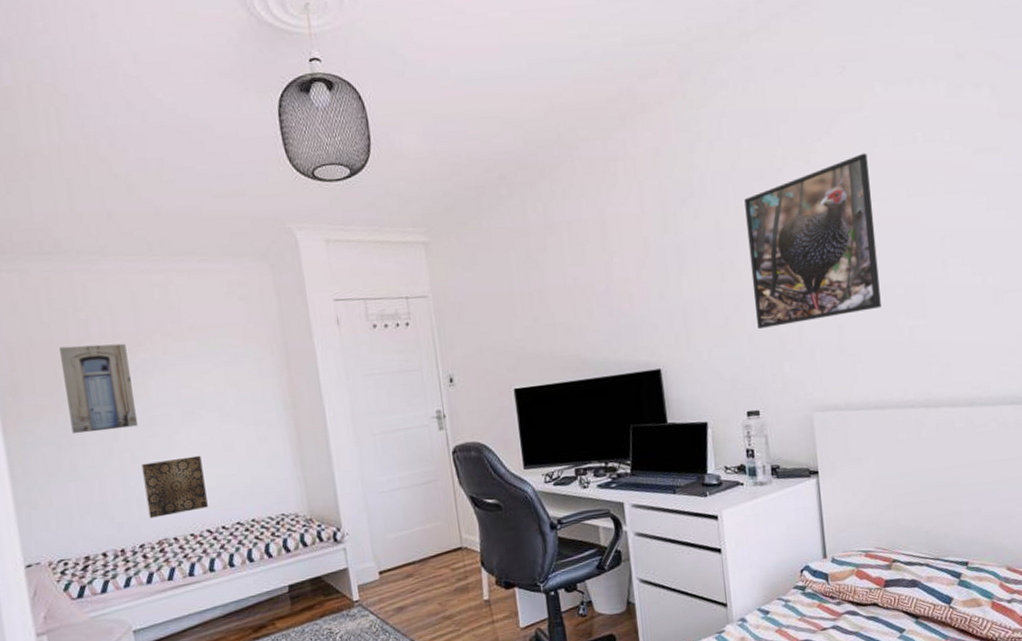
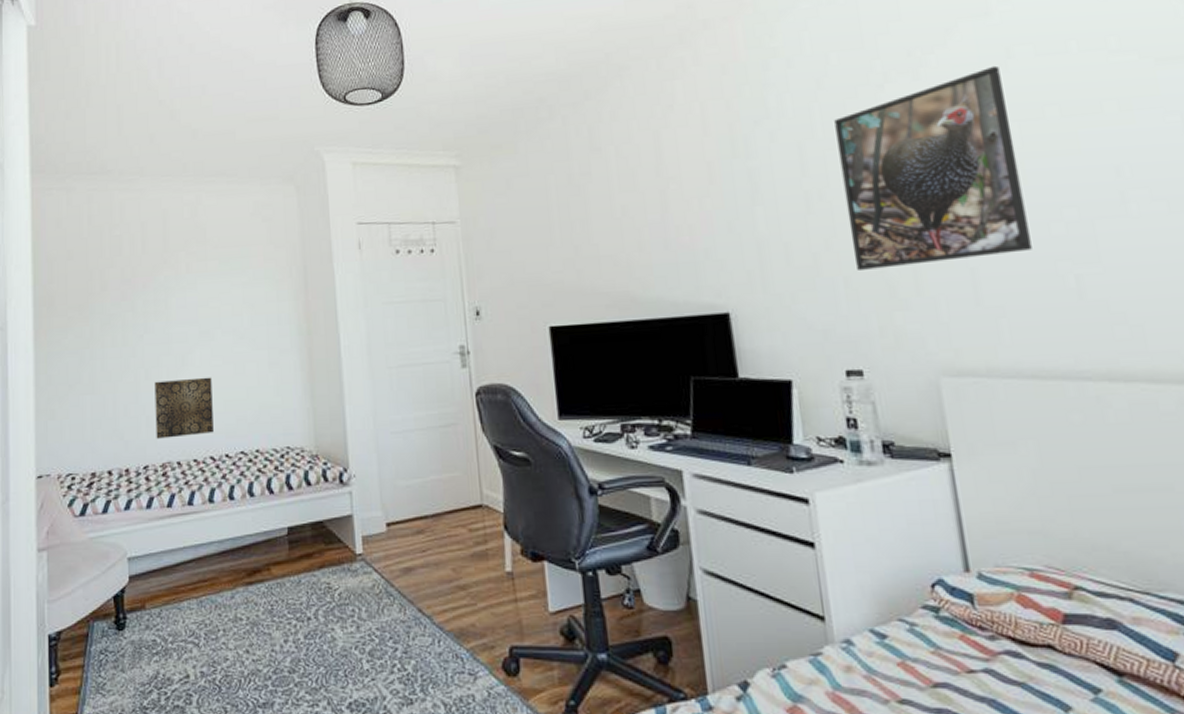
wall art: present [60,343,139,434] -> none [93,260,156,347]

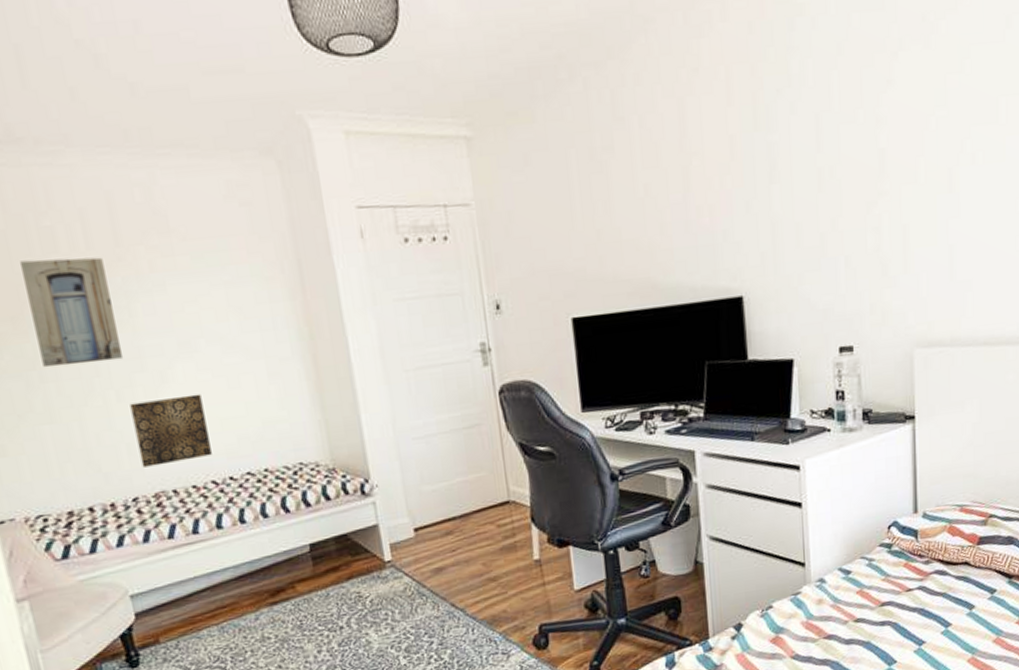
wall art: none [93,260,156,347] -> present [20,257,124,368]
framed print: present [834,65,1032,270] -> none [850,35,1000,249]

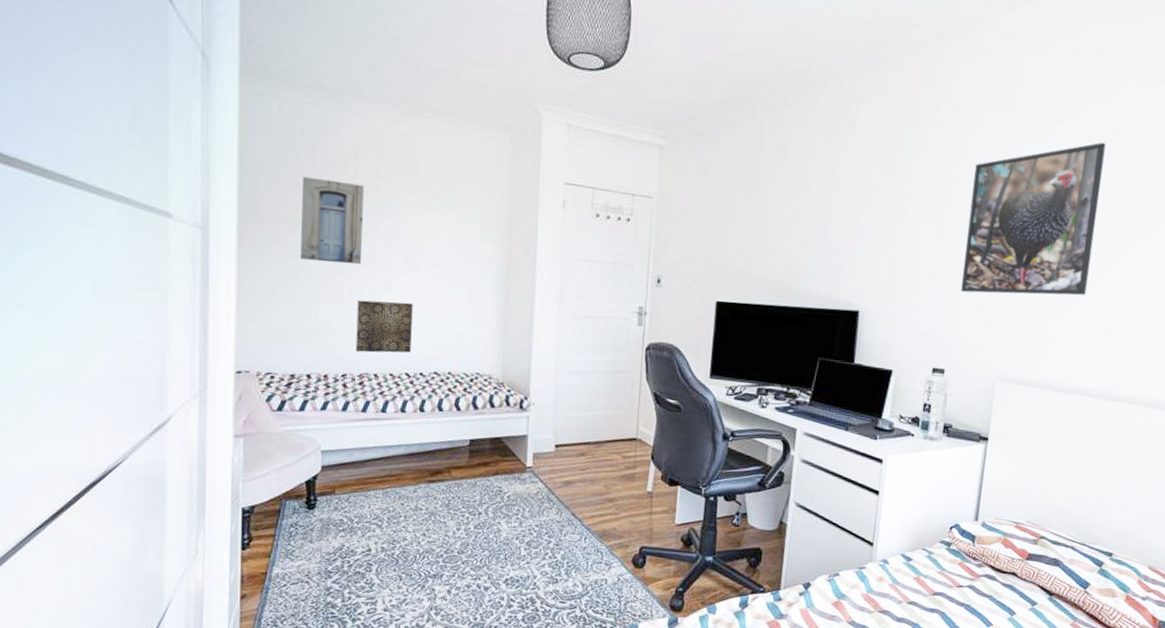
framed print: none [850,35,1000,249] -> present [961,142,1106,296]

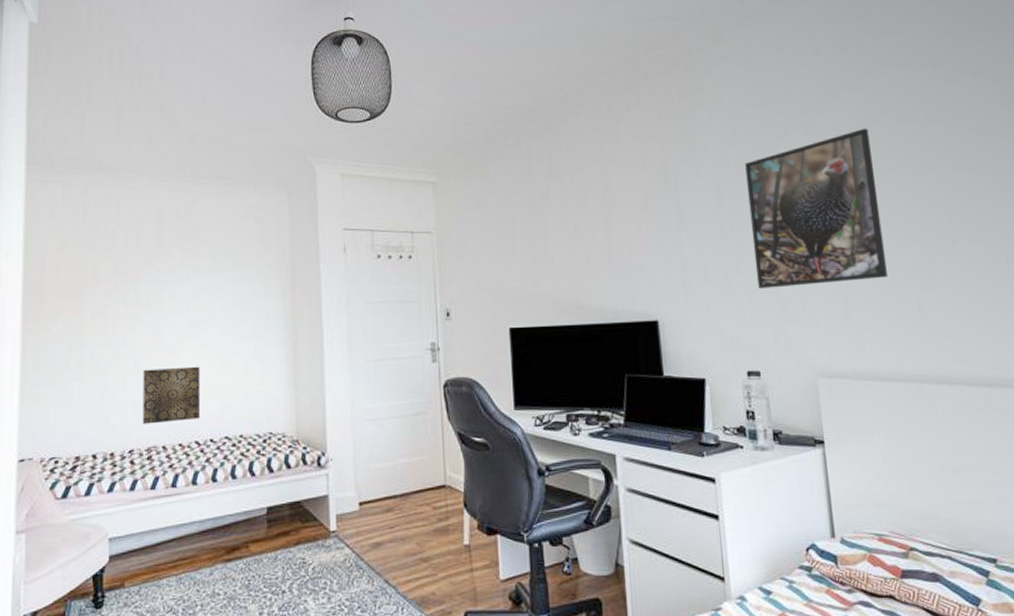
wall art: present [300,176,364,265] -> none [85,253,147,336]

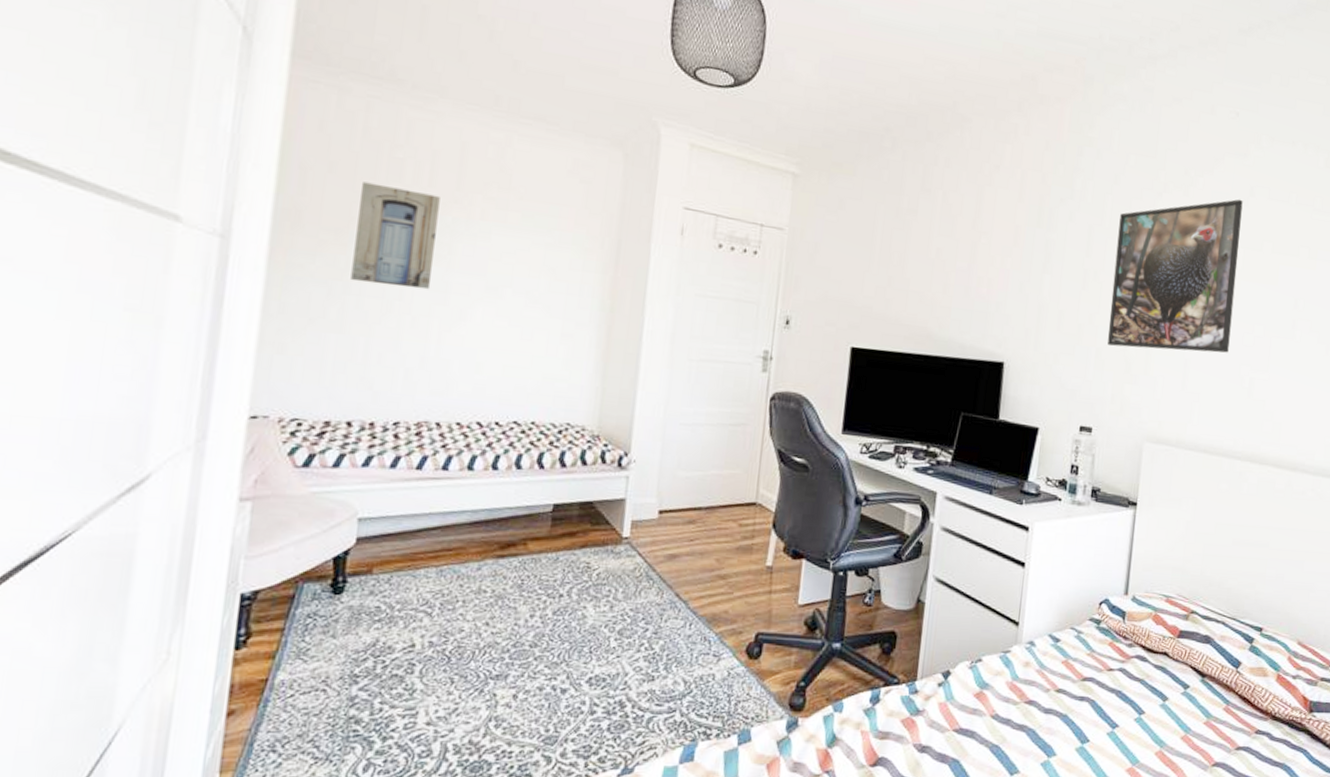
wall art: none [85,253,147,336] -> present [351,182,440,290]
wall art: present [142,366,200,424] -> none [414,332,492,398]

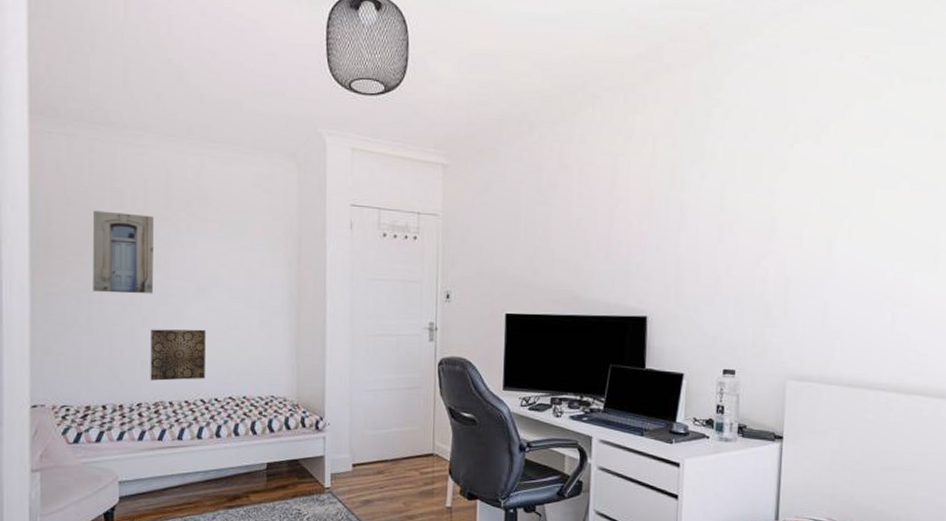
wall art: none [414,332,492,398] -> present [150,329,206,381]
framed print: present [1108,199,1243,353] -> none [746,141,877,293]

